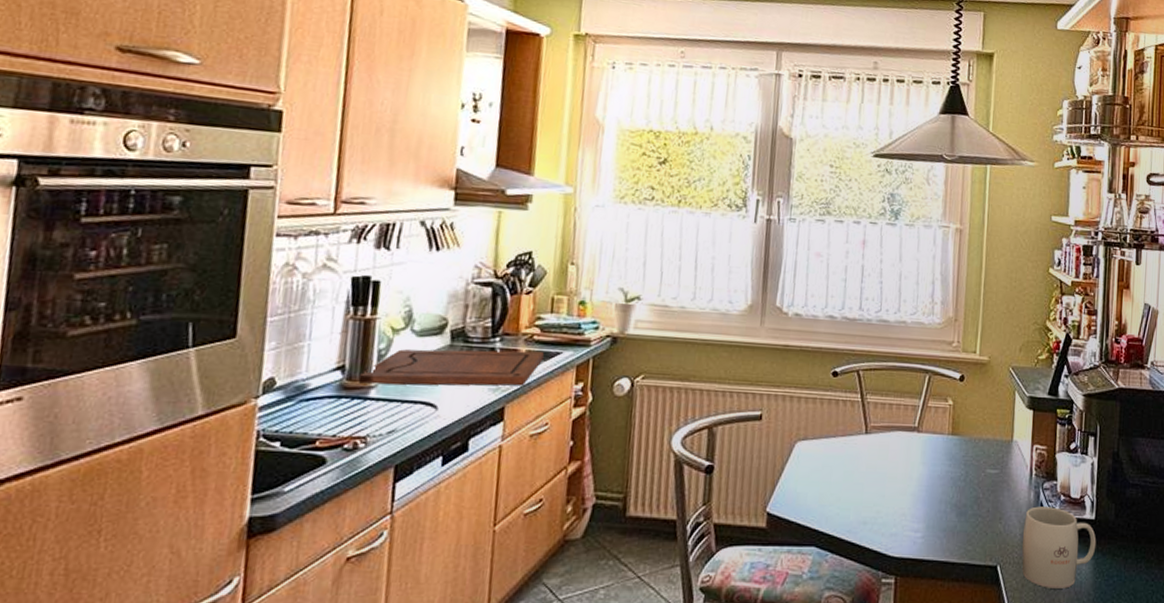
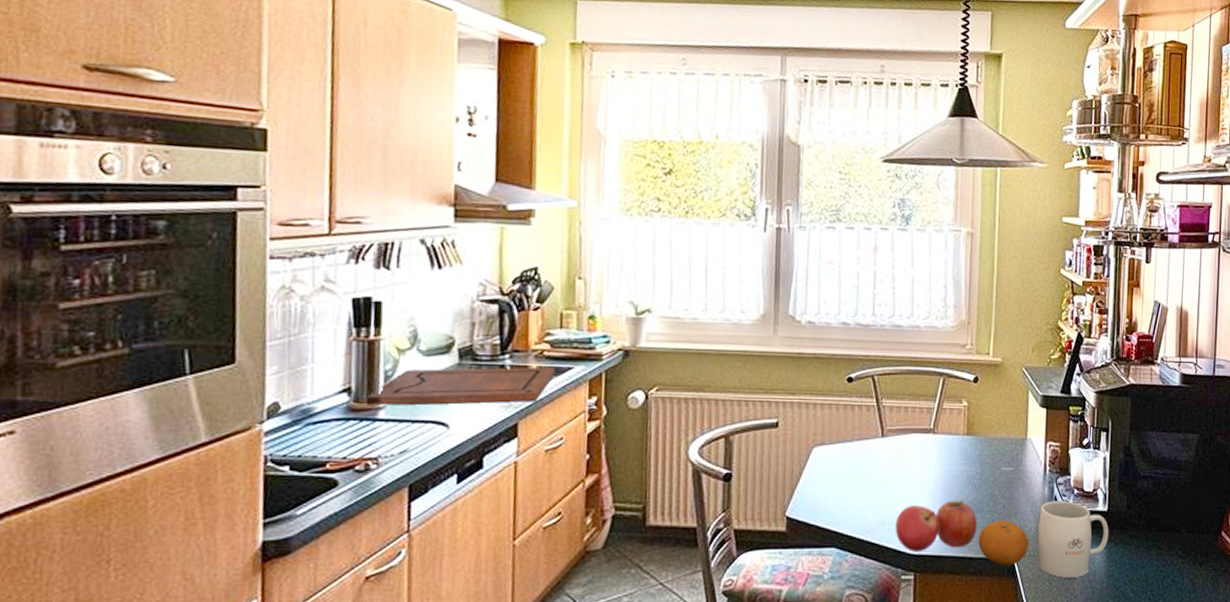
fruit: none [876,506,922,554] -> present [895,505,939,551]
fruit: none [918,501,961,552] -> present [935,500,978,548]
fruit: none [961,524,1014,573] -> present [978,520,1029,566]

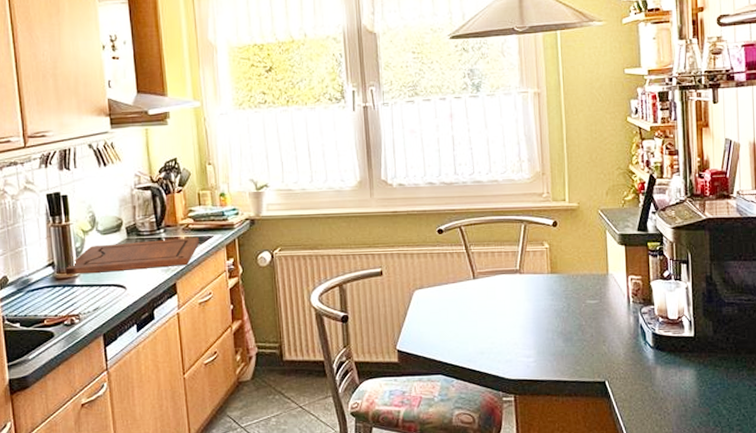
fruit: present [895,505,939,551] -> none [493,337,533,377]
fruit: present [935,500,978,548] -> none [529,330,569,373]
fruit: present [978,520,1029,566] -> none [570,347,619,388]
mug: present [1037,501,1109,578] -> none [626,328,698,398]

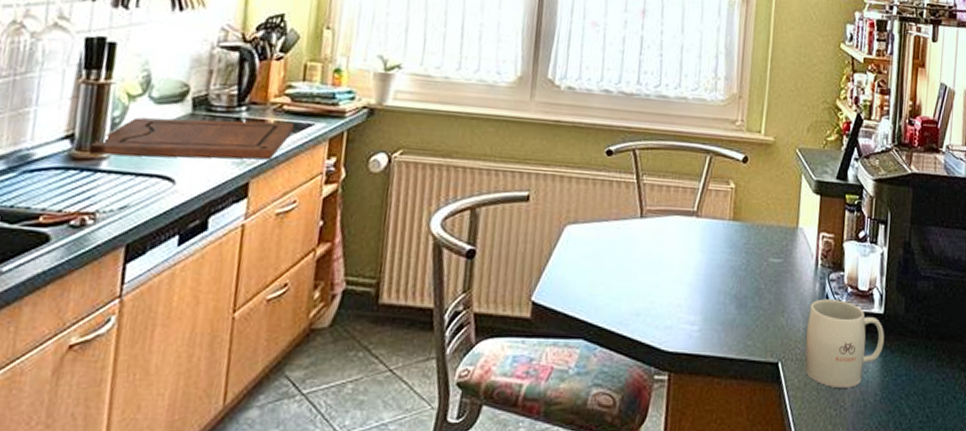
mug: none [626,328,698,398] -> present [805,299,885,388]

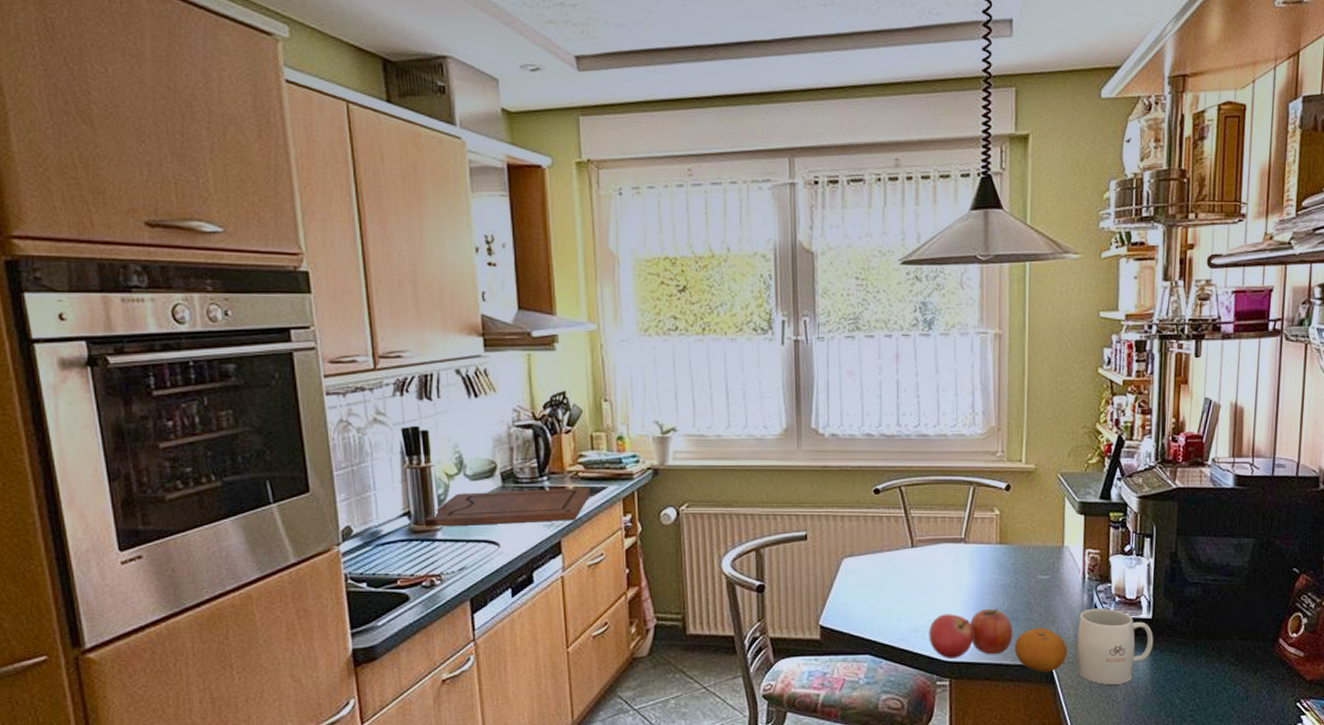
fruit: none [650,296,698,349] -> present [928,614,973,658]
fruit: none [695,292,741,347] -> present [969,608,1013,655]
fruit: none [740,317,797,370] -> present [1014,628,1068,673]

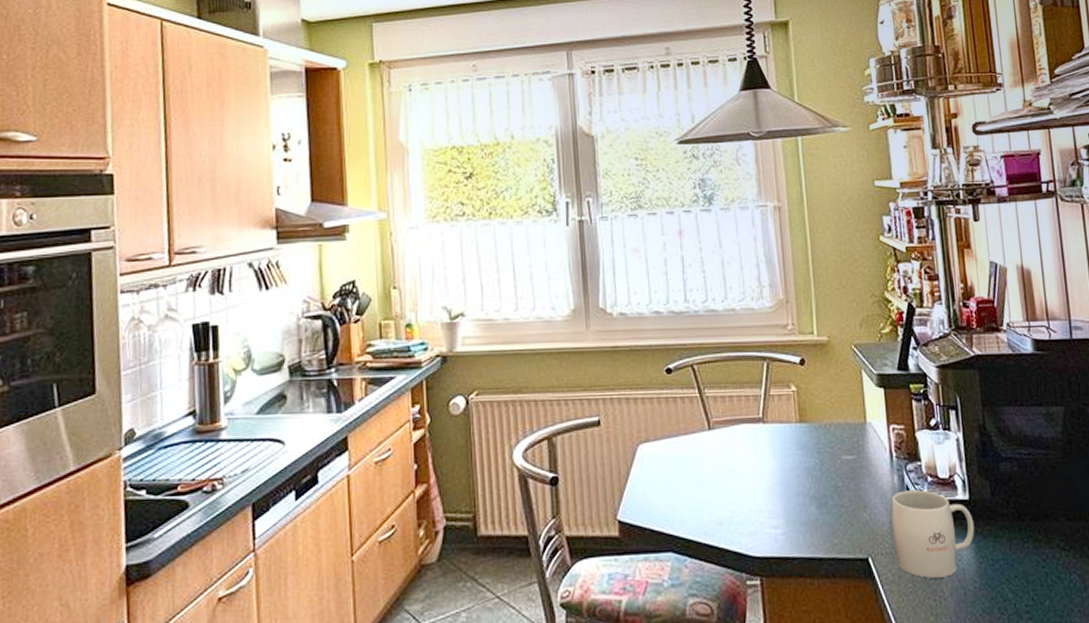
cutting board: present [424,488,590,527] -> none [209,378,378,427]
fruit: present [928,614,973,658] -> none [733,502,782,554]
fruit: present [969,608,1013,655] -> none [776,494,824,548]
fruit: present [1014,628,1068,673] -> none [826,514,884,567]

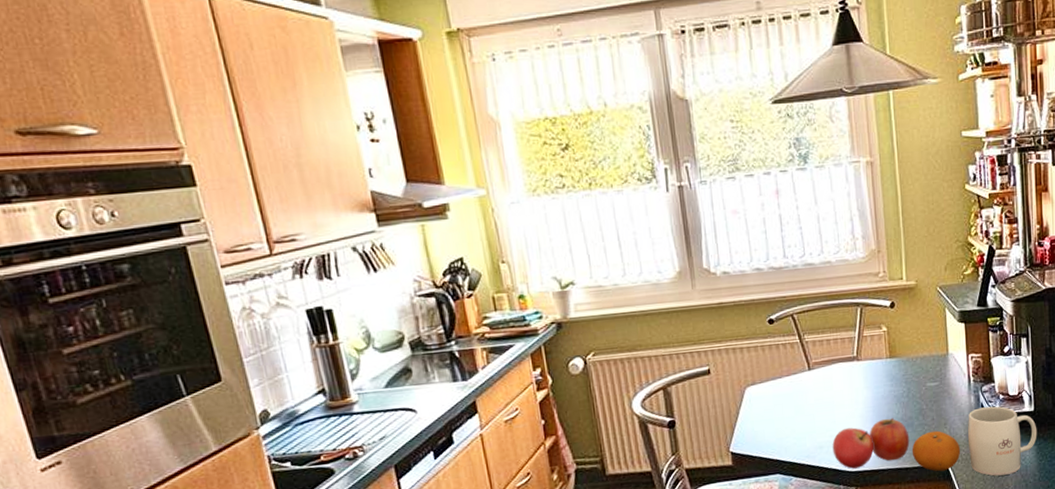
fruit: none [733,502,782,554] -> present [832,427,874,469]
fruit: none [776,494,824,548] -> present [869,417,910,461]
fruit: none [826,514,884,567] -> present [912,430,961,472]

